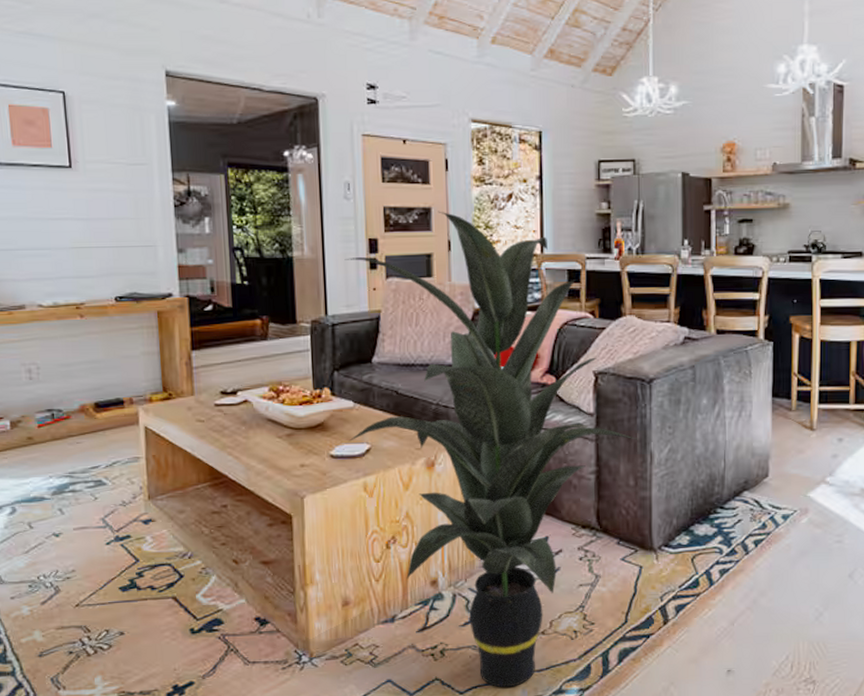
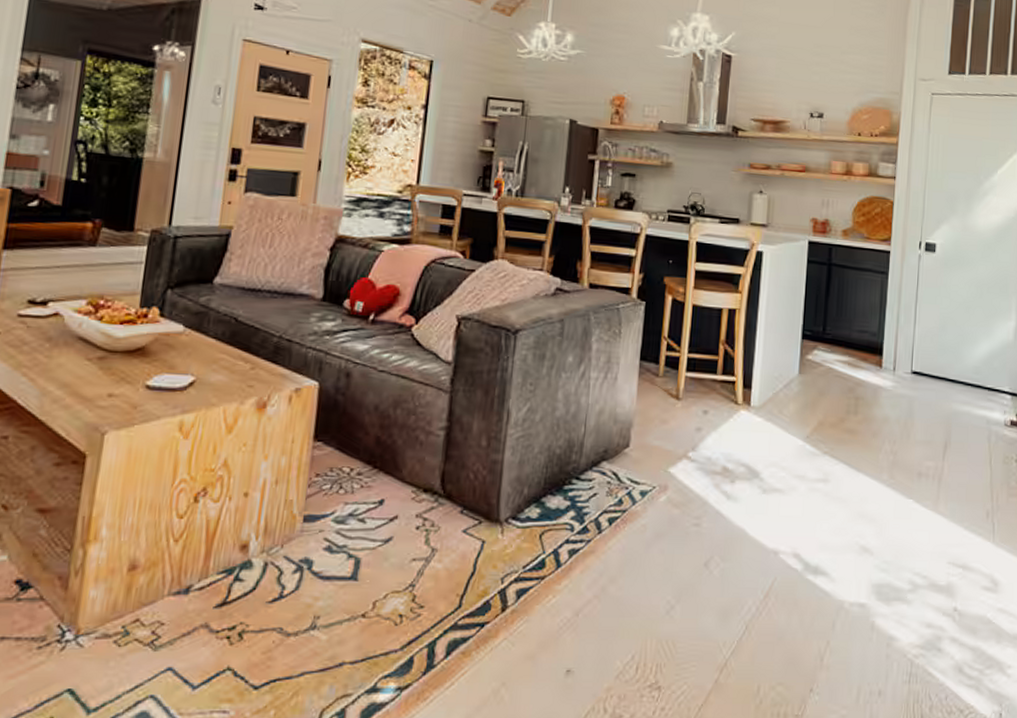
indoor plant: present [344,211,638,688] -> none [171,127,496,683]

